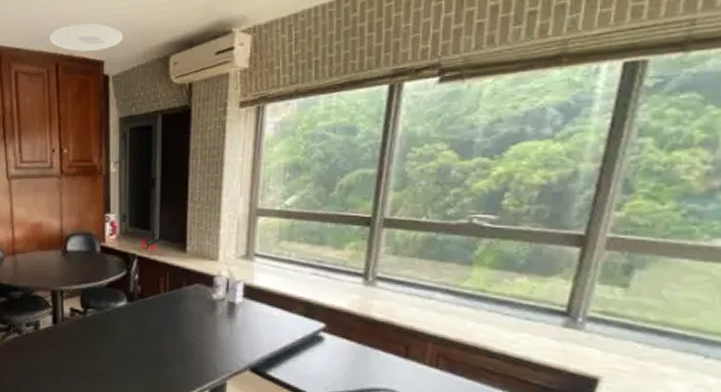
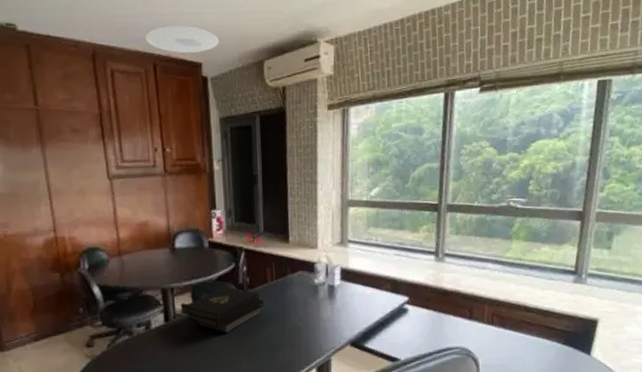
book: none [71,294,155,342] -> present [183,286,264,333]

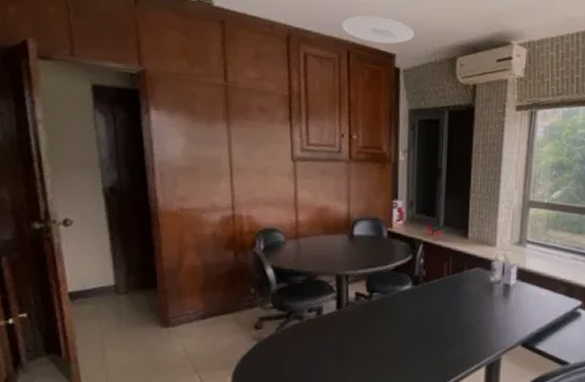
book: present [183,286,264,333] -> none [356,278,439,325]

